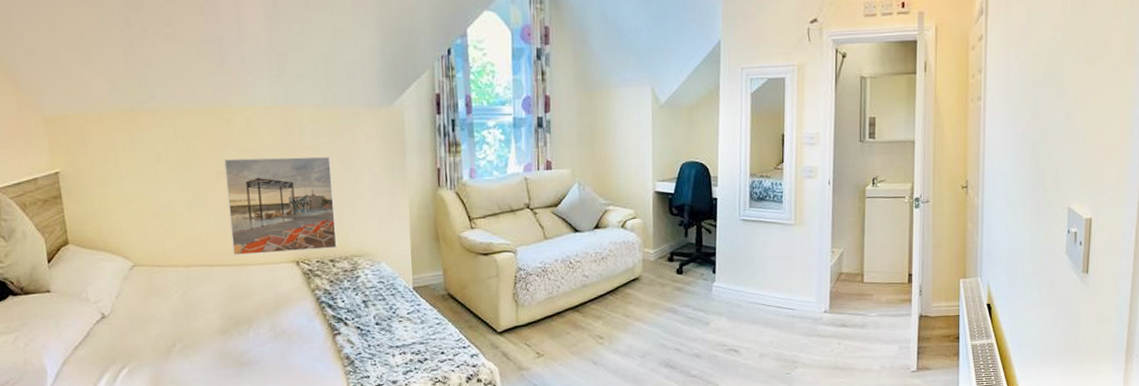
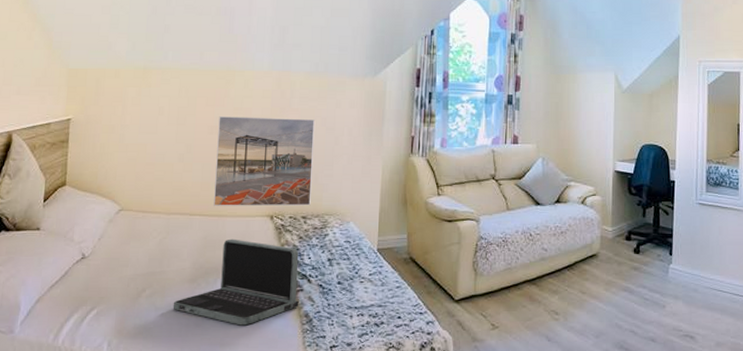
laptop: none [207,287,338,372] -> present [173,238,299,326]

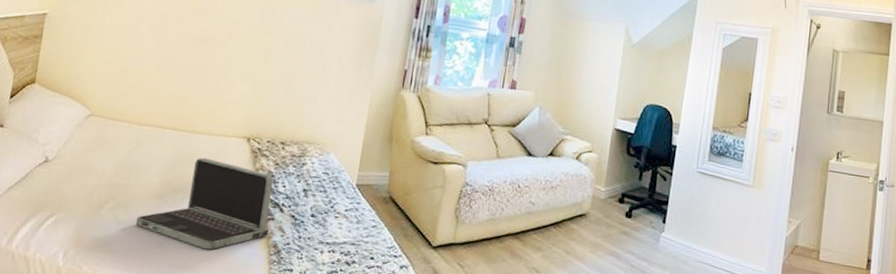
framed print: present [214,116,316,206] -> none [189,27,305,132]

